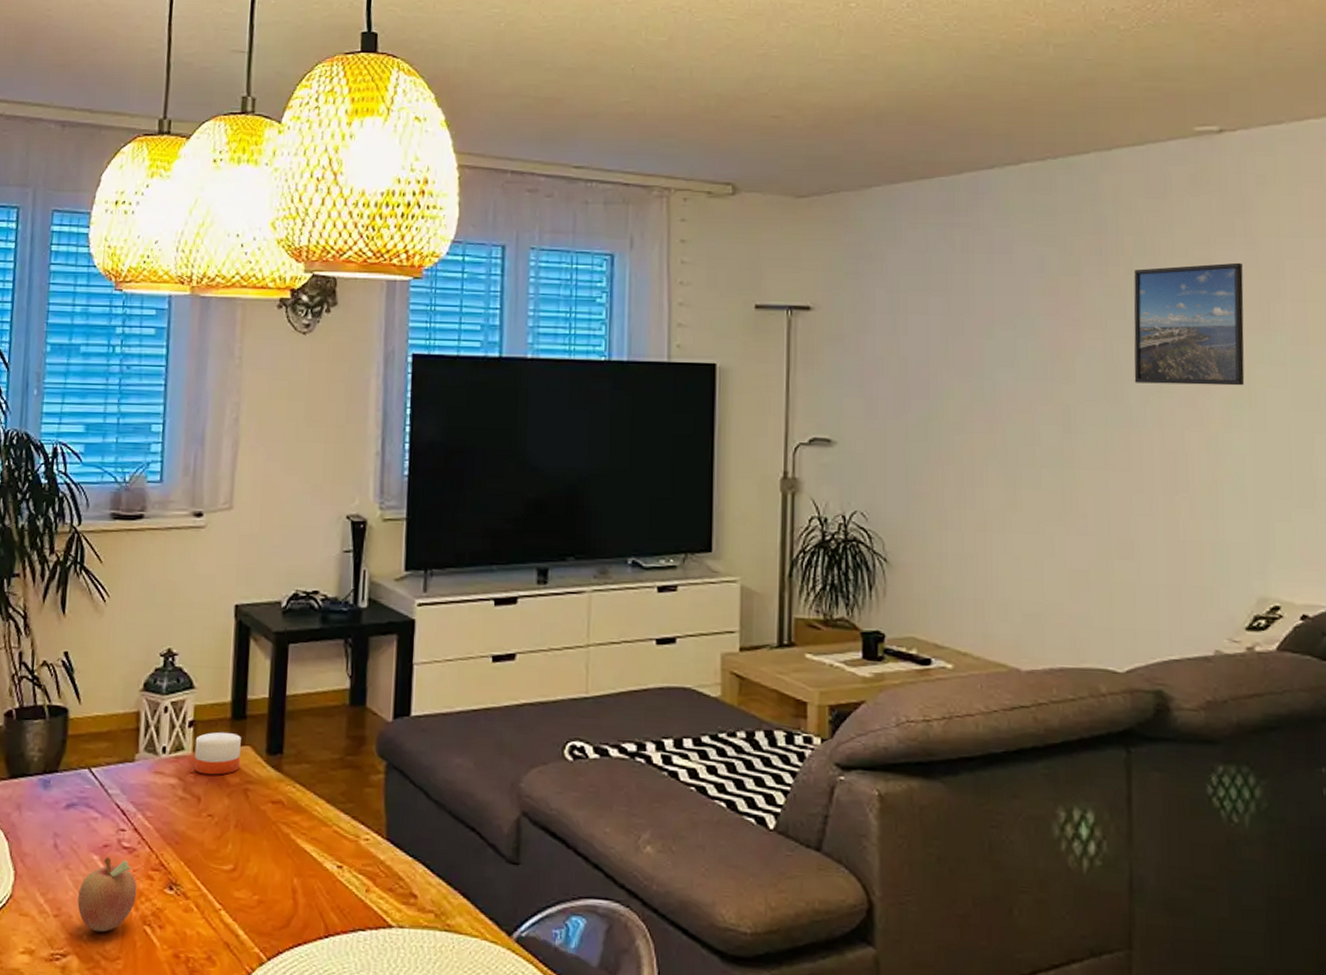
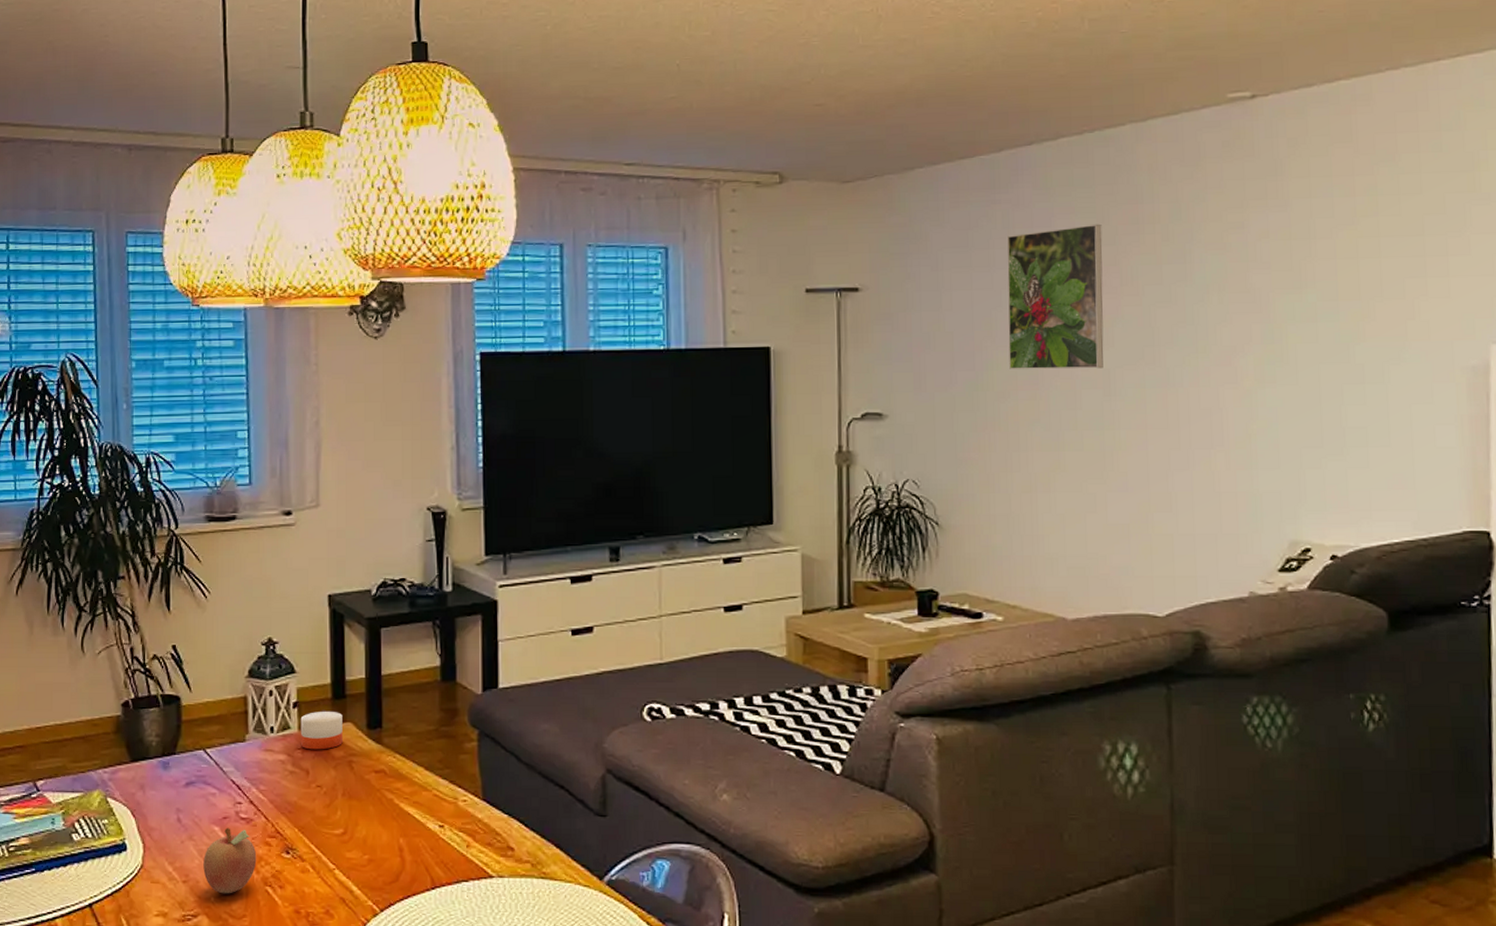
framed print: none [965,252,1065,404] -> present [1007,224,1104,370]
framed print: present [1133,262,1245,386] -> none [1169,224,1277,345]

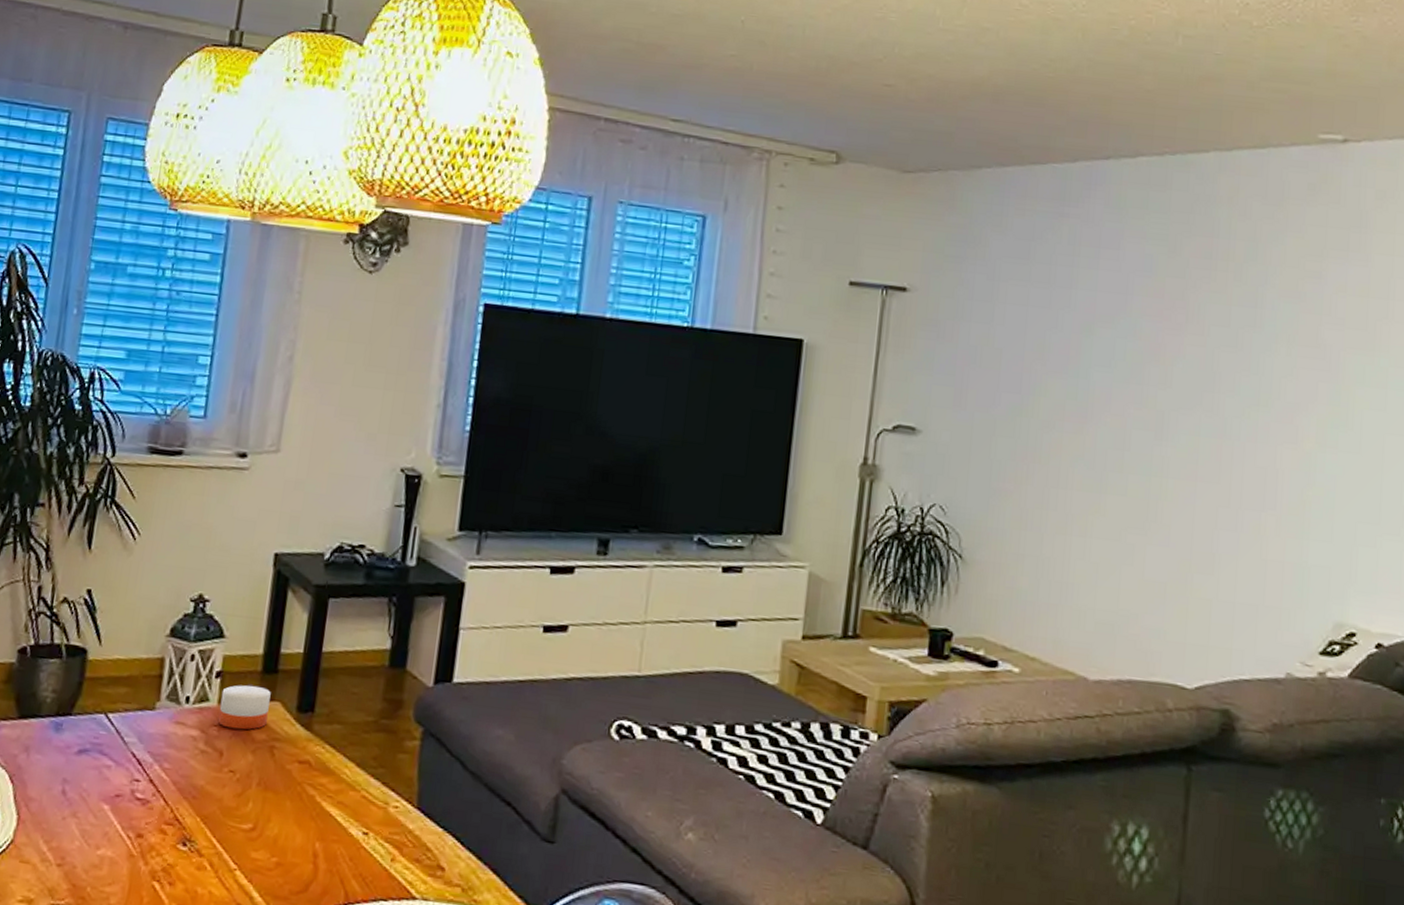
fruit: present [203,827,257,894] -> none [83,807,148,886]
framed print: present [1007,224,1104,370] -> none [1058,252,1173,410]

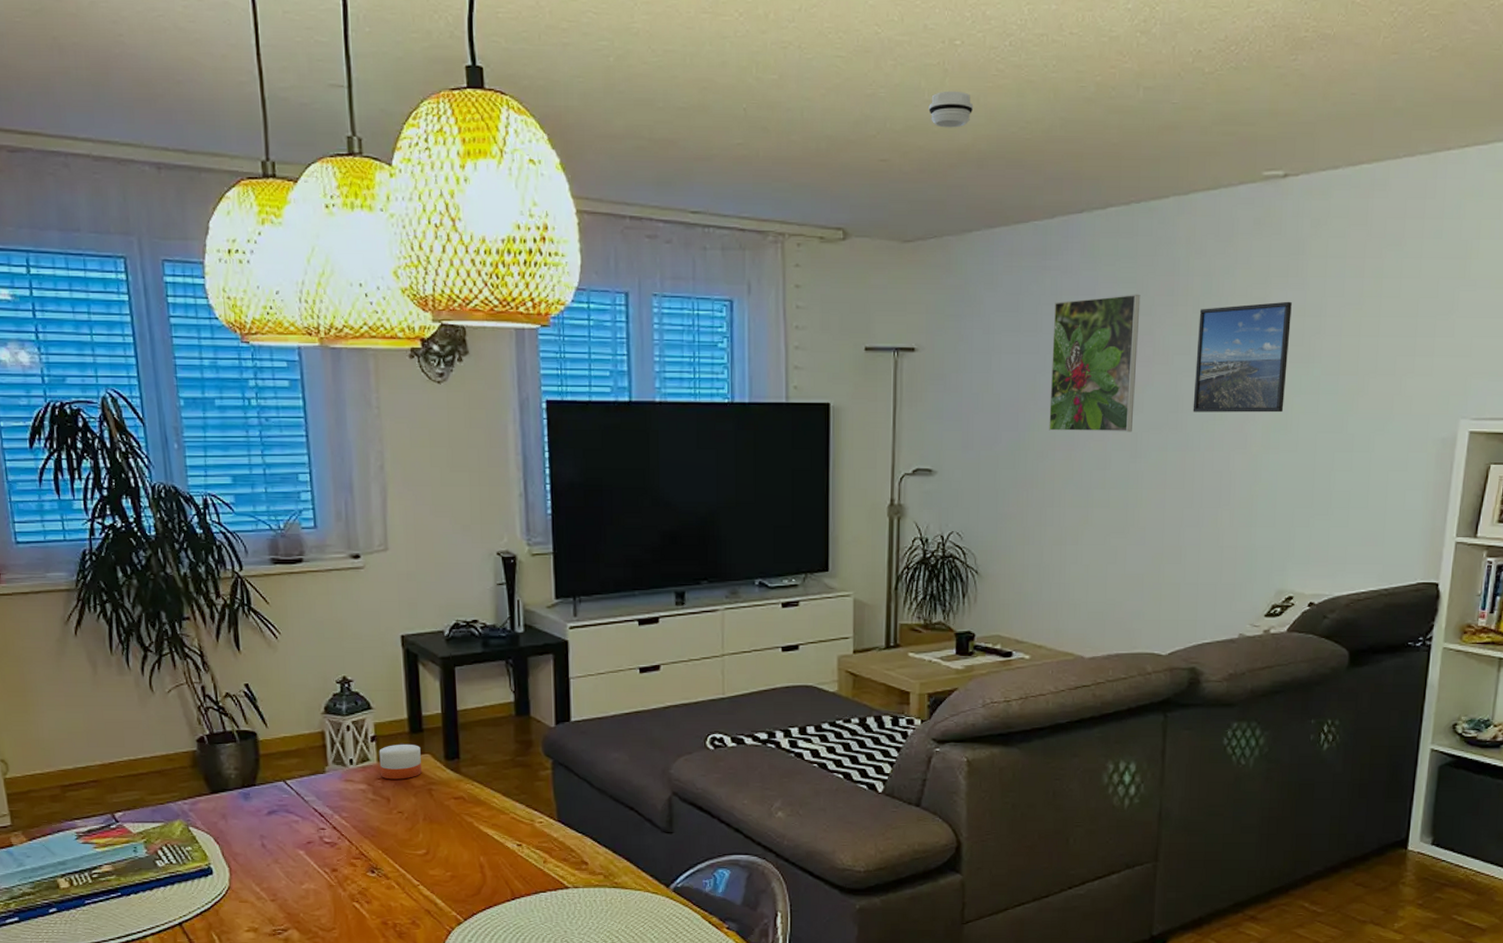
smoke detector: none [942,21,992,60] -> present [928,90,974,128]
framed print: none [1058,252,1173,410] -> present [1049,294,1141,432]
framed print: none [1232,277,1353,406] -> present [1192,301,1292,413]

